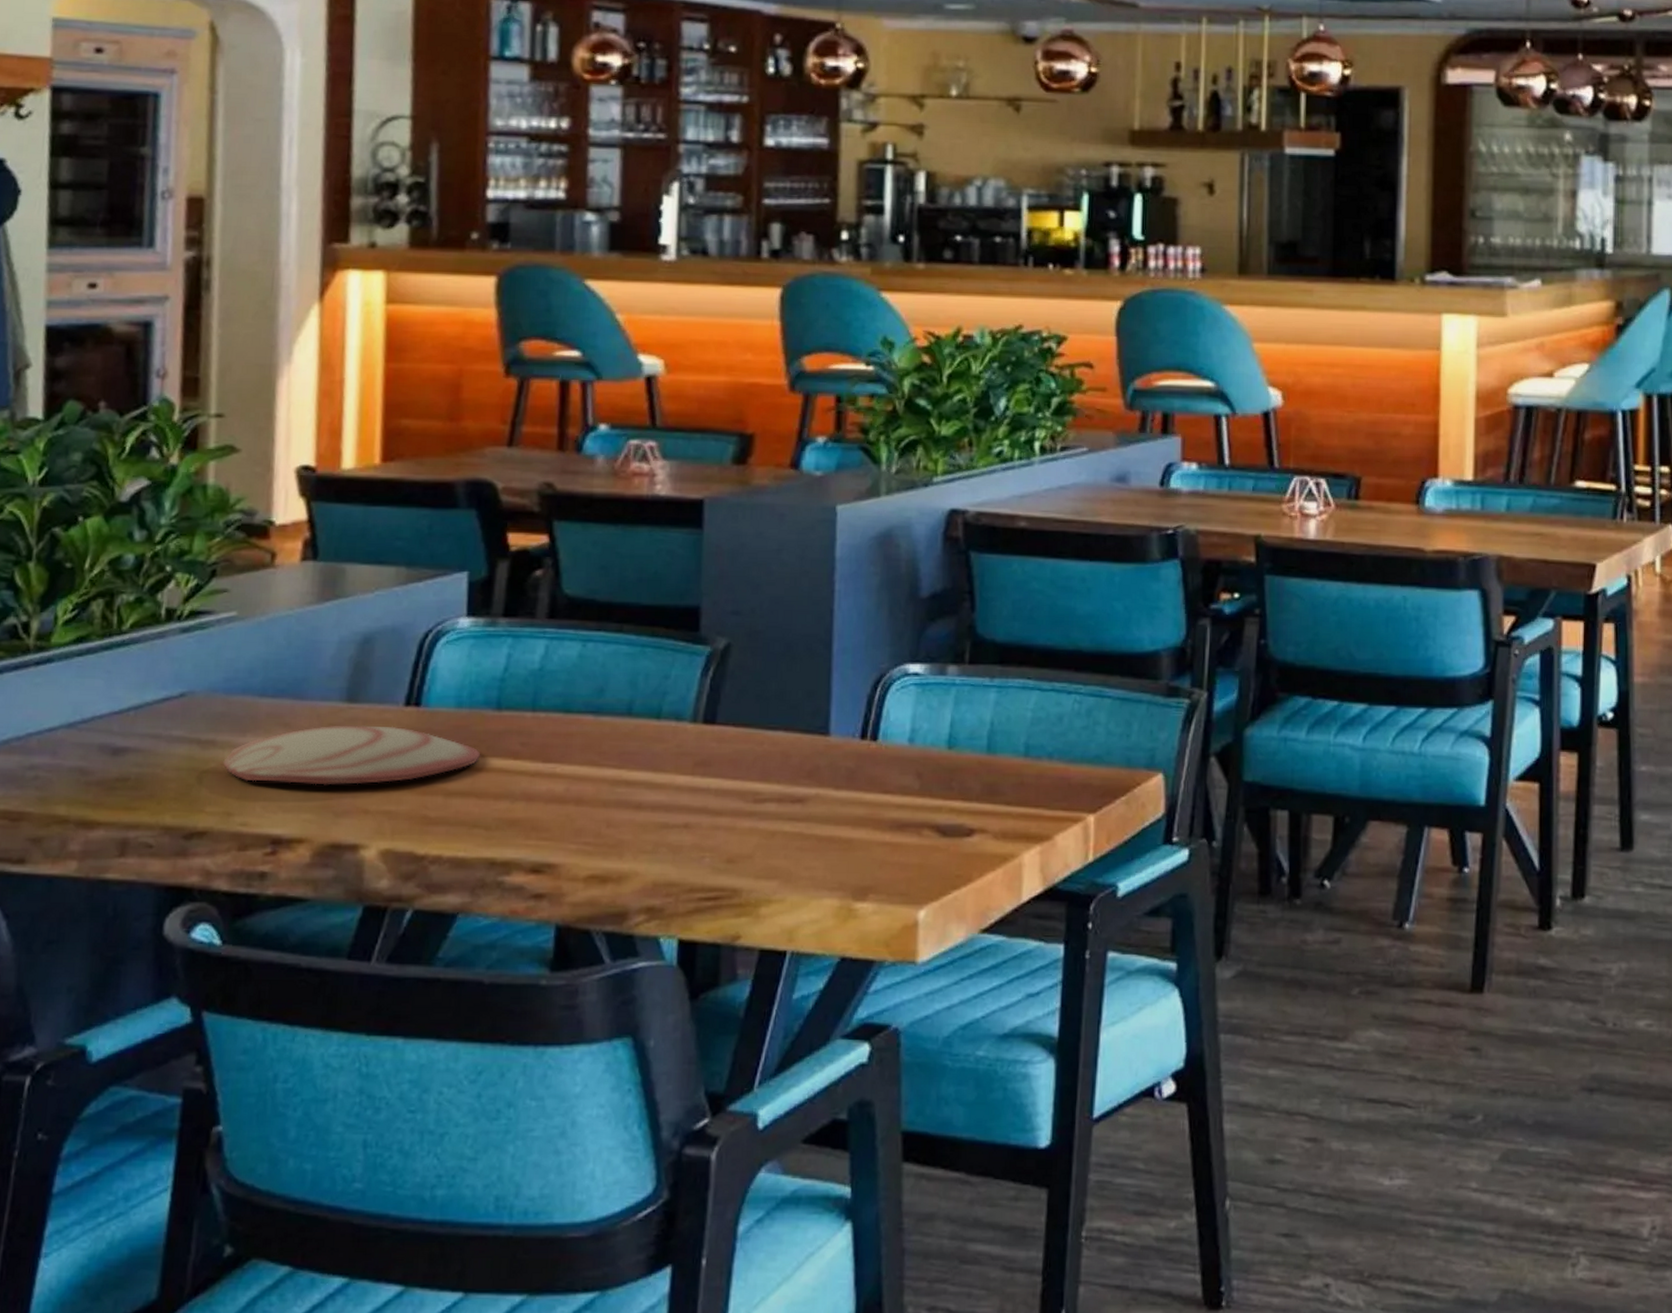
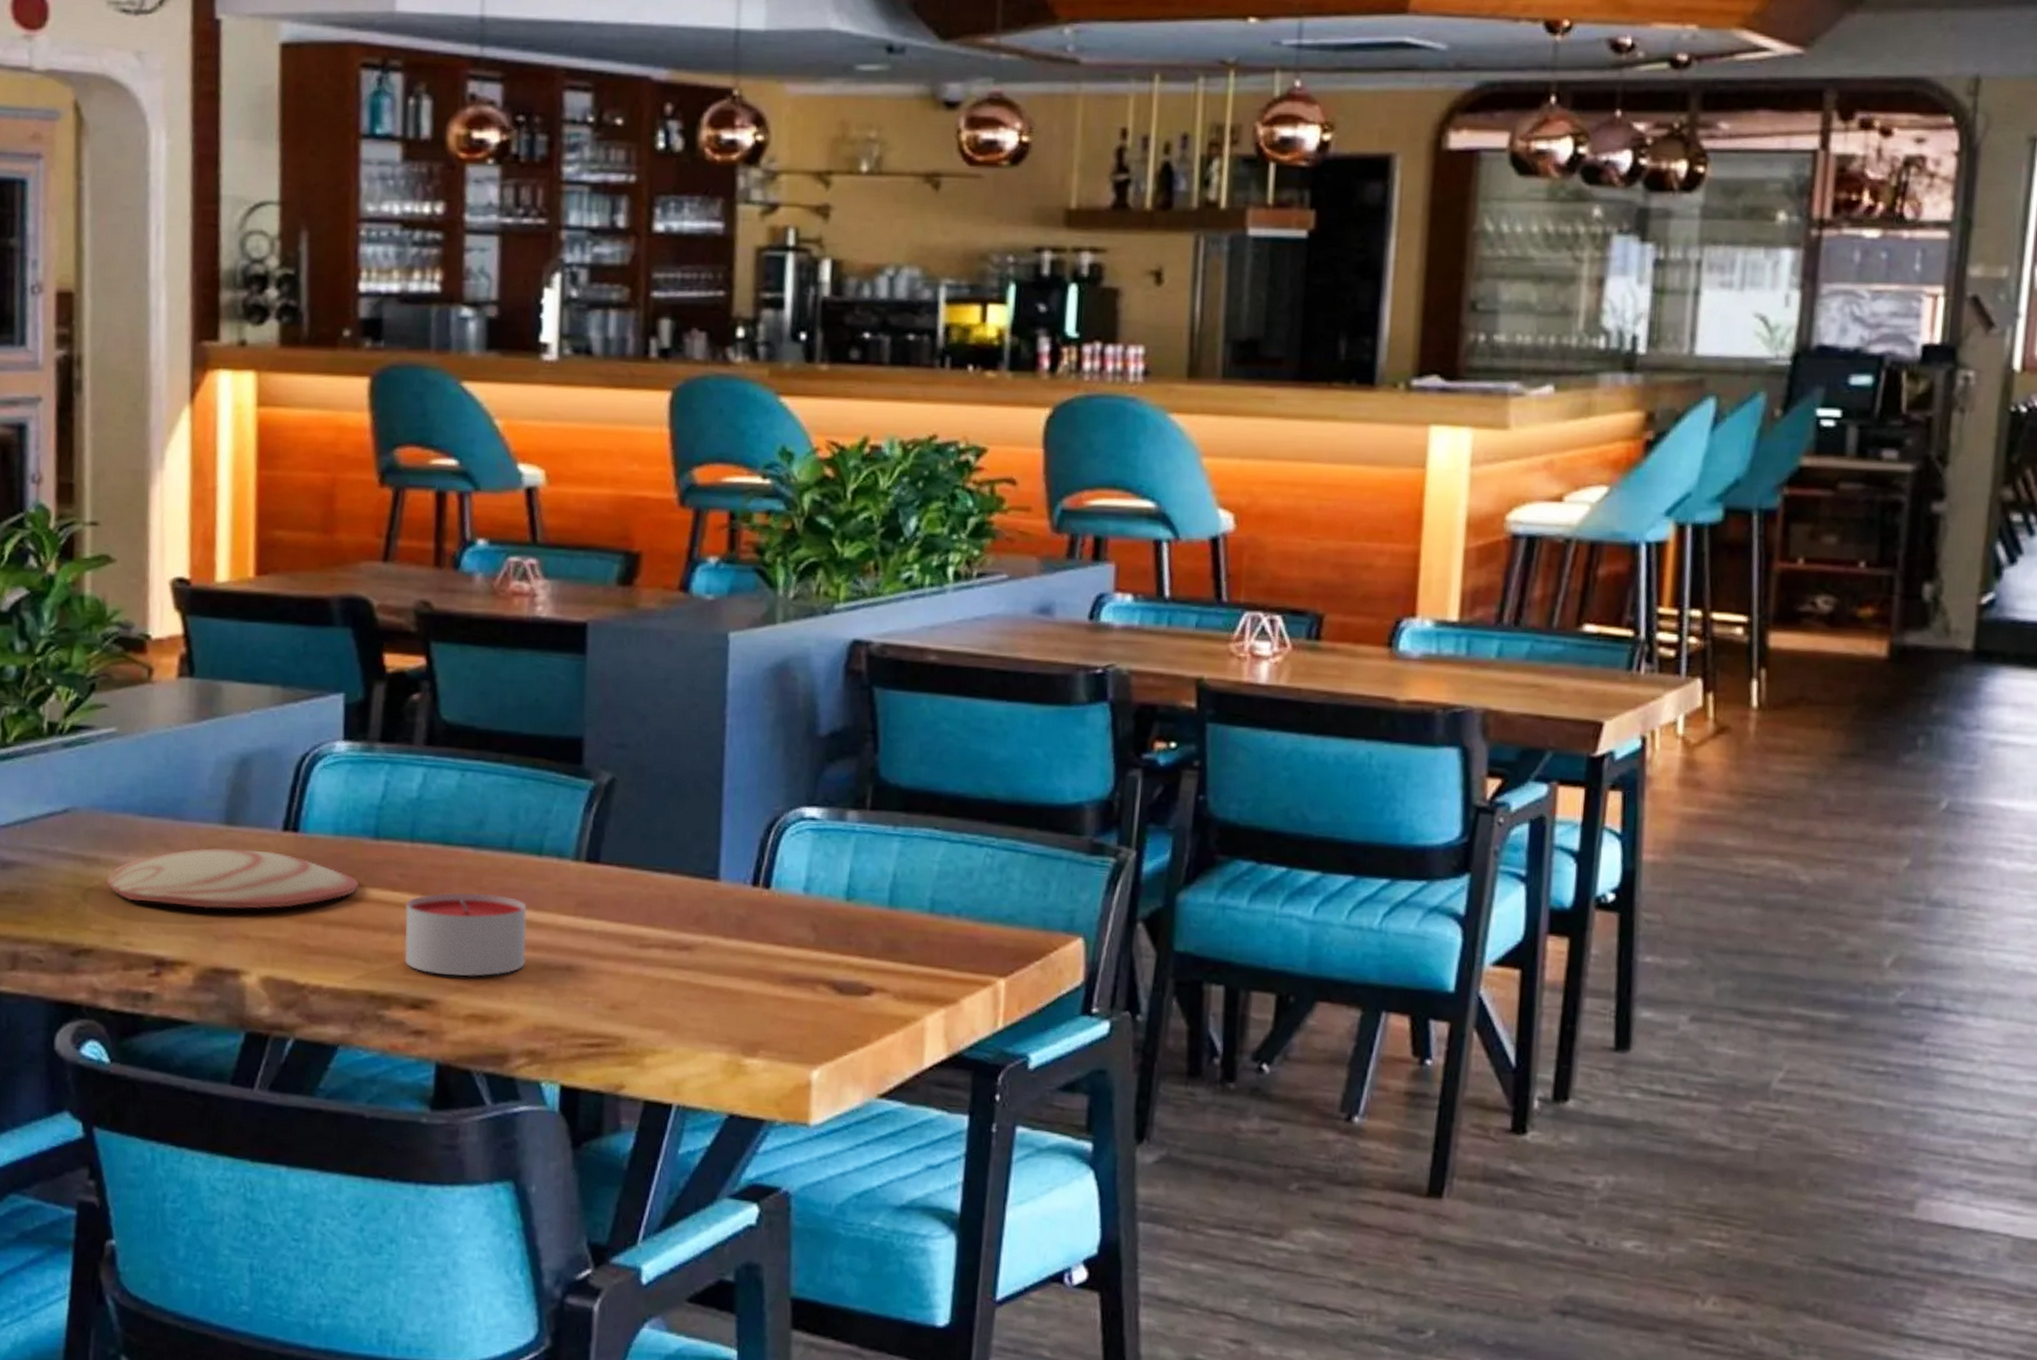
candle: none [525,757,646,838] -> present [404,892,527,976]

